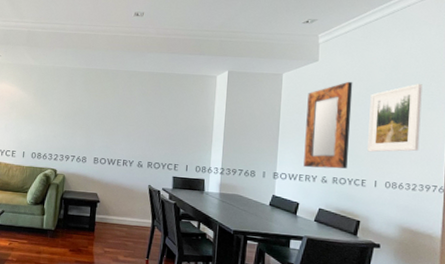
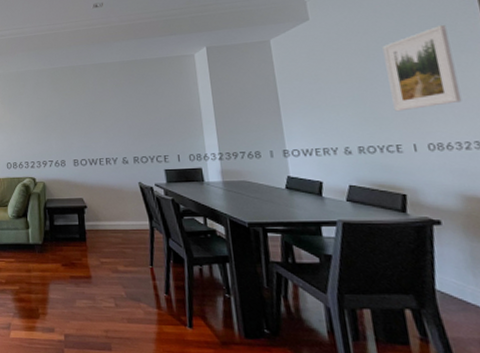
home mirror: present [303,81,353,169] -> none [305,35,374,140]

